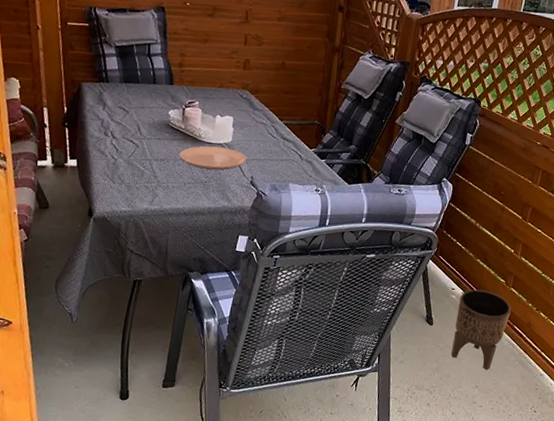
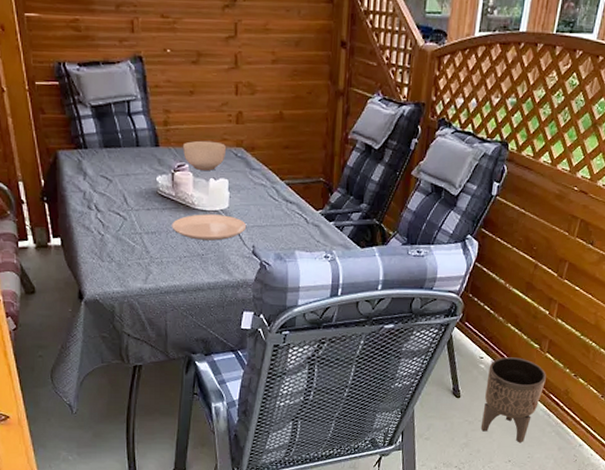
bowl: none [194,81,234,108] -> present [182,140,227,171]

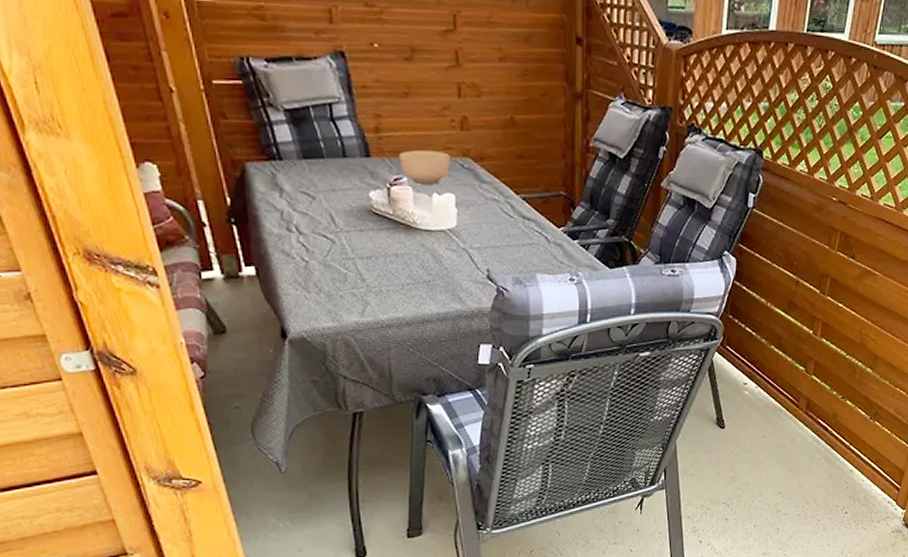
plate: present [172,214,247,241] -> none [390,234,479,265]
planter: present [480,357,546,443] -> none [748,381,813,473]

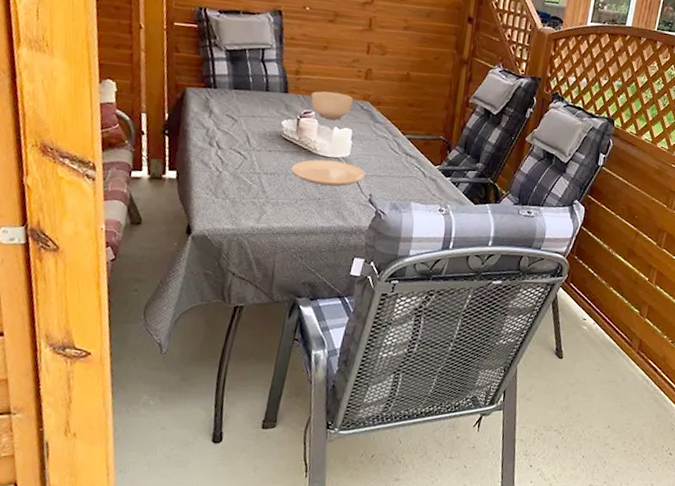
plate: none [390,234,479,265] -> present [291,159,366,187]

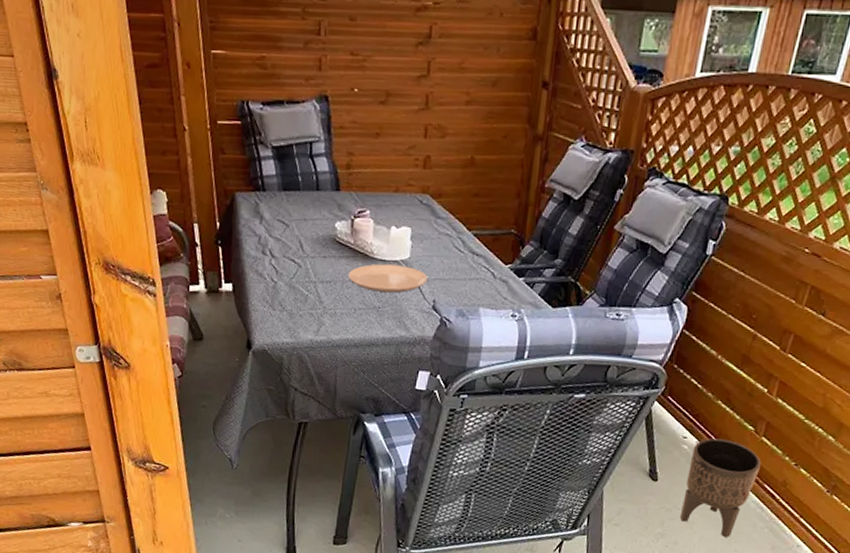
bowl: present [310,91,354,120] -> none [364,185,412,218]
planter: none [581,320,645,409] -> present [679,438,761,538]

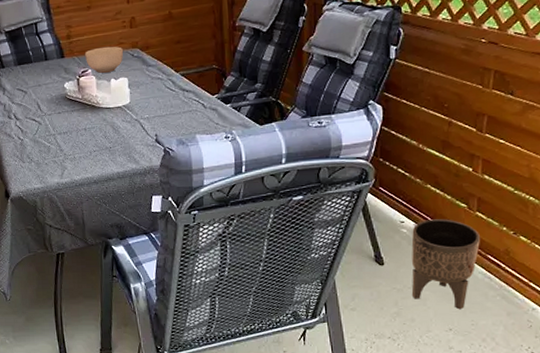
plate: present [348,264,428,293] -> none [81,109,148,135]
bowl: none [364,185,412,218] -> present [84,46,124,73]

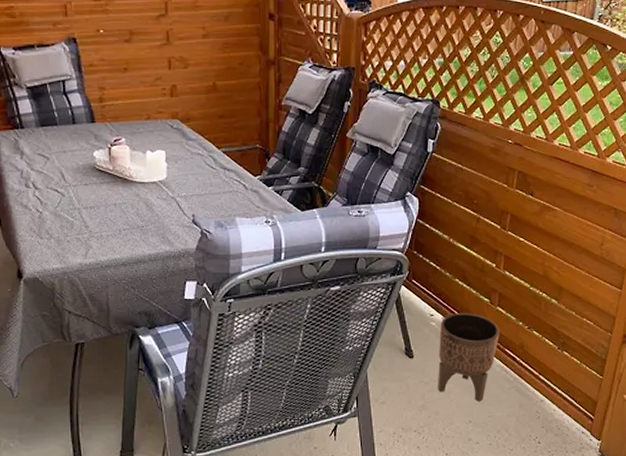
bowl: present [84,46,124,73] -> none [118,114,162,143]

